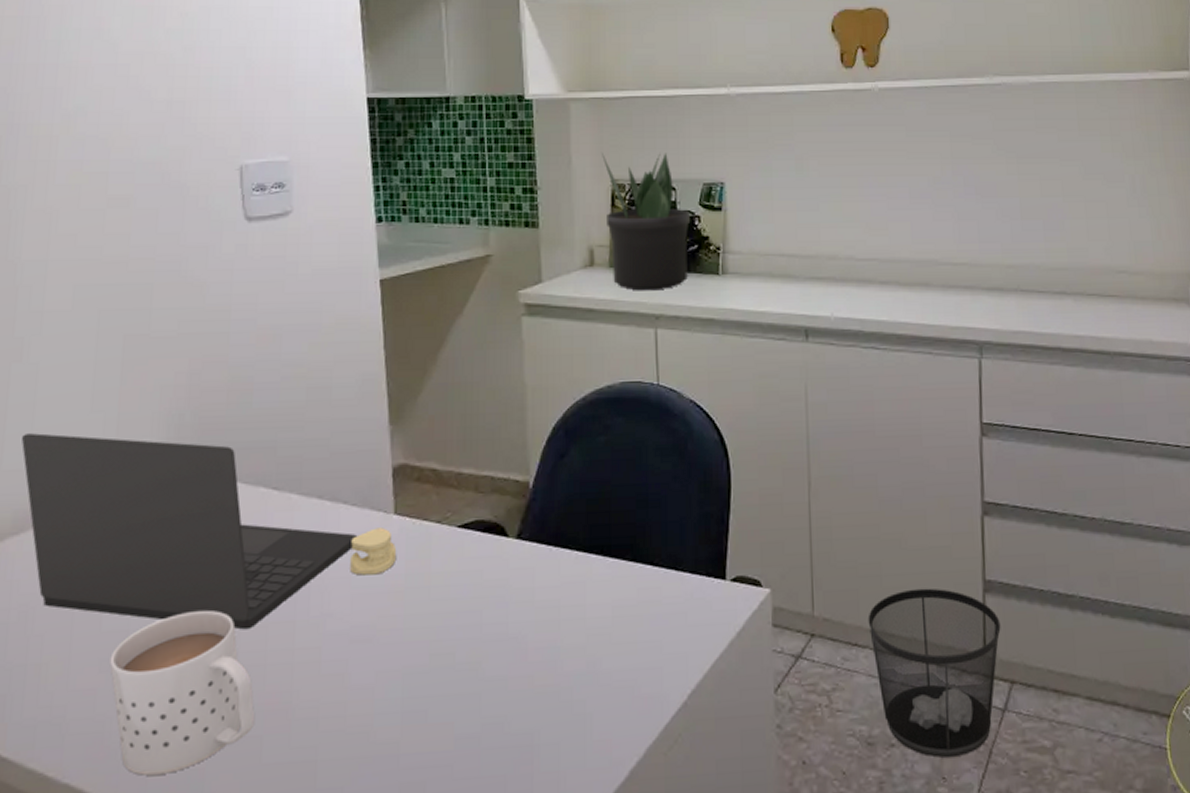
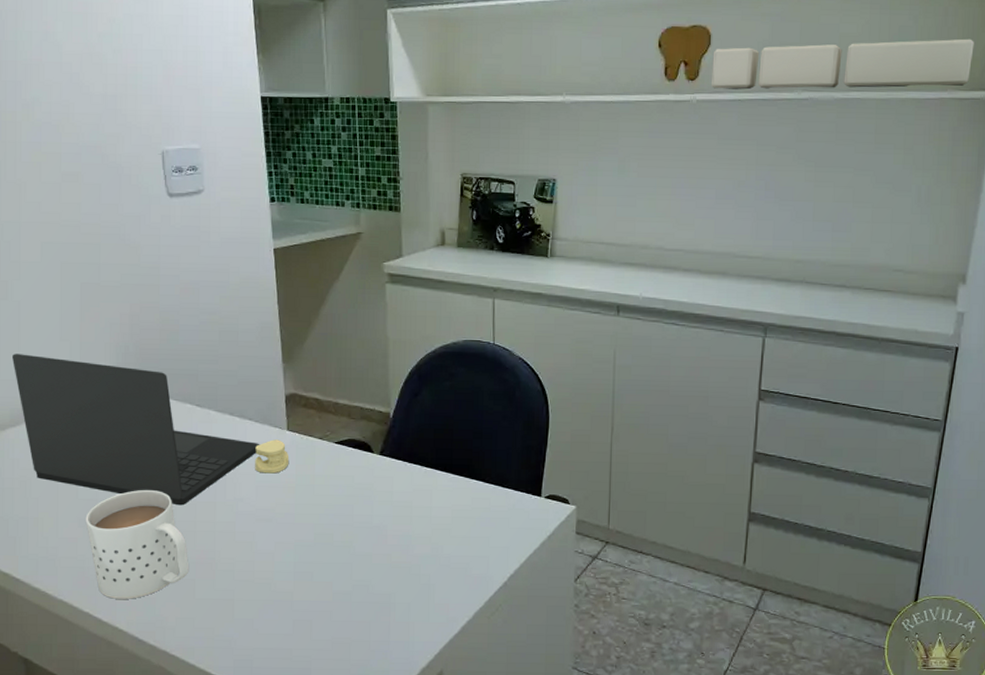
planter: present [602,153,691,291] -> none [454,150,527,268]
waste bin: present [867,588,1001,758] -> none [652,514,759,639]
storage boxes: none [892,16,1170,76] -> present [712,38,974,90]

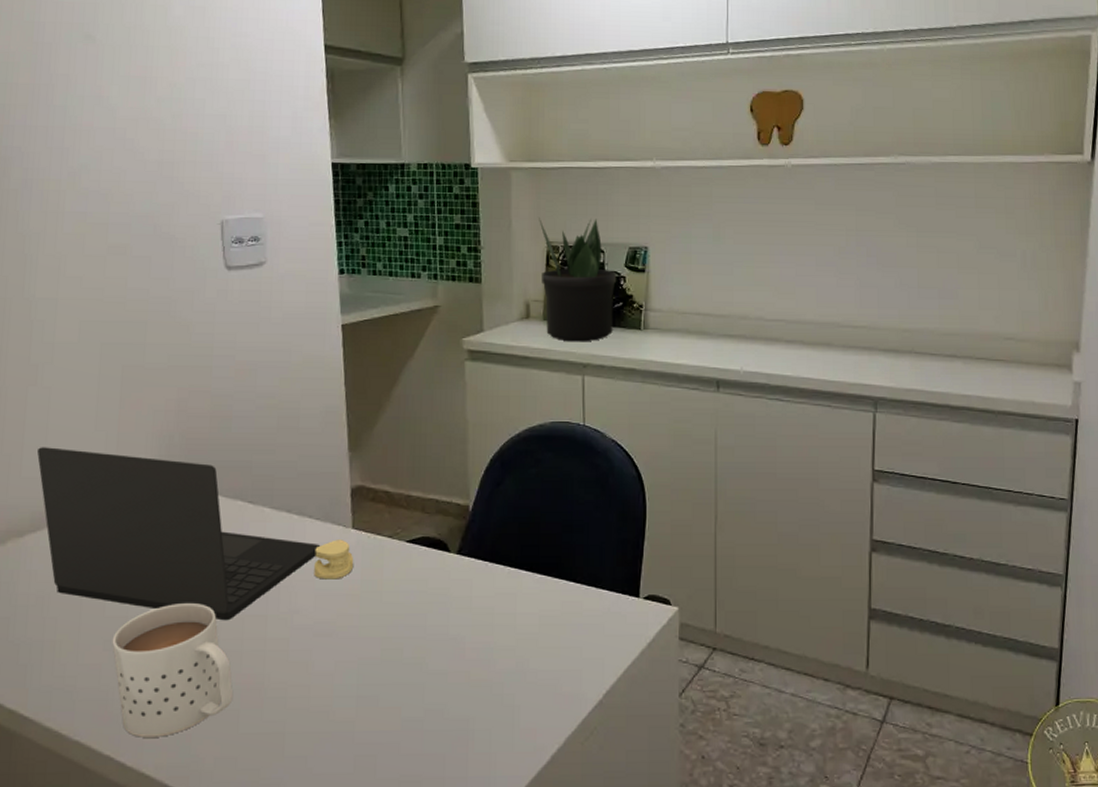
planter: none [454,150,527,268] -> present [539,218,617,342]
storage boxes: present [712,38,974,90] -> none [806,103,1067,154]

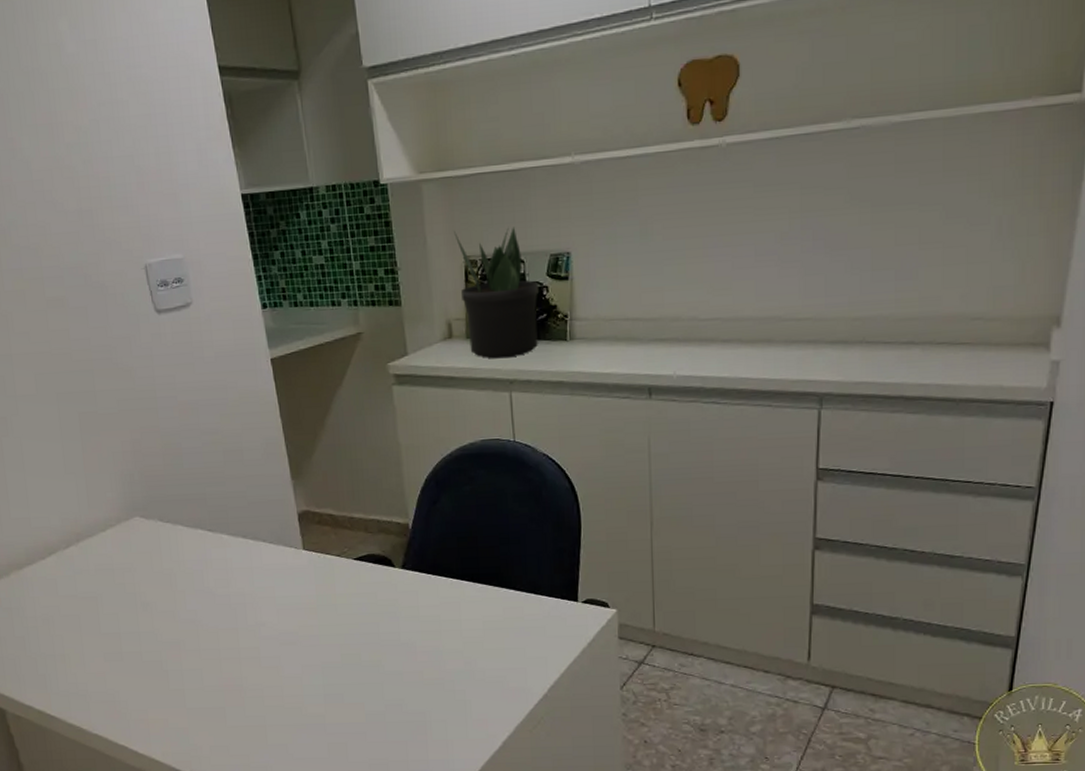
laptop: present [37,447,321,621] -> none [20,490,277,634]
mug: present [112,602,234,737] -> none [110,619,219,731]
dental model: present [314,539,354,580] -> none [272,560,309,596]

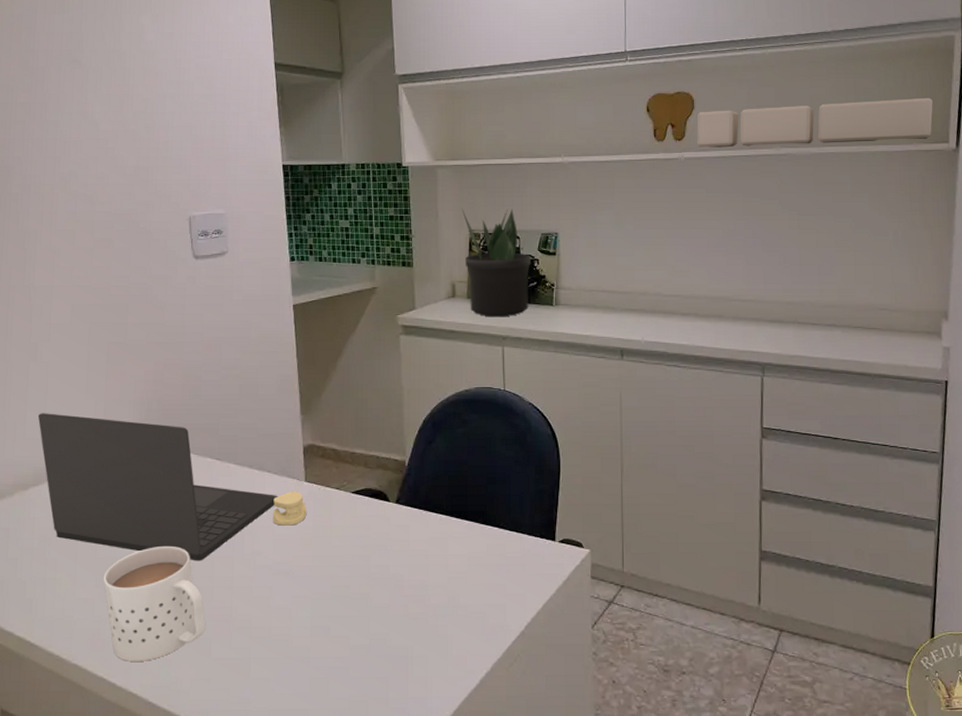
laptop: none [20,490,277,634] -> present [38,413,278,561]
mug: none [110,619,219,731] -> present [103,545,206,661]
dental model: none [272,560,309,596] -> present [273,491,307,526]
storage boxes: none [742,30,1064,128] -> present [697,97,933,147]

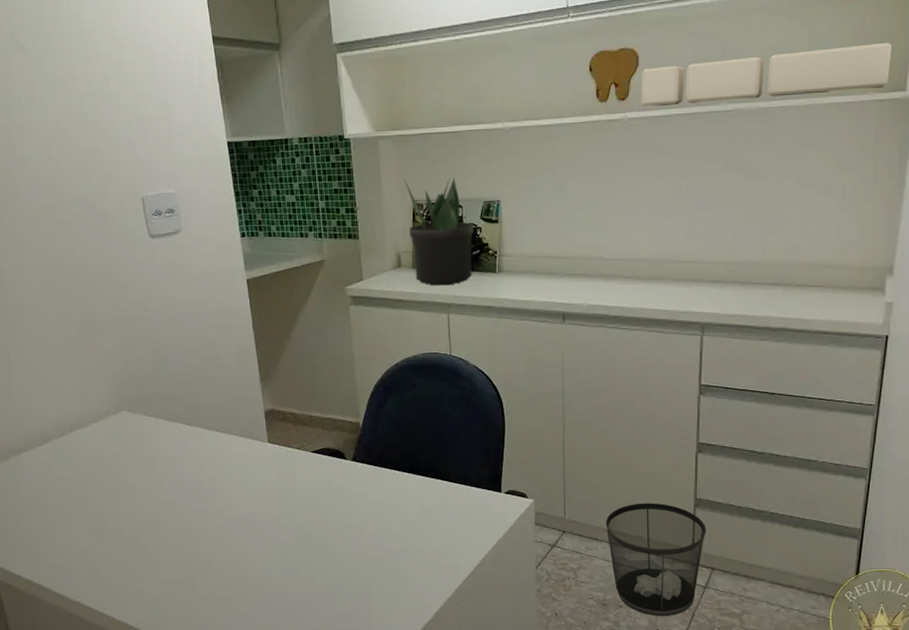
laptop: present [38,413,278,561] -> none [23,386,245,514]
mug: present [103,545,206,661] -> none [95,501,189,599]
dental model: present [273,491,307,526] -> none [240,451,272,482]
waste bin: none [666,554,773,684] -> present [605,502,706,616]

